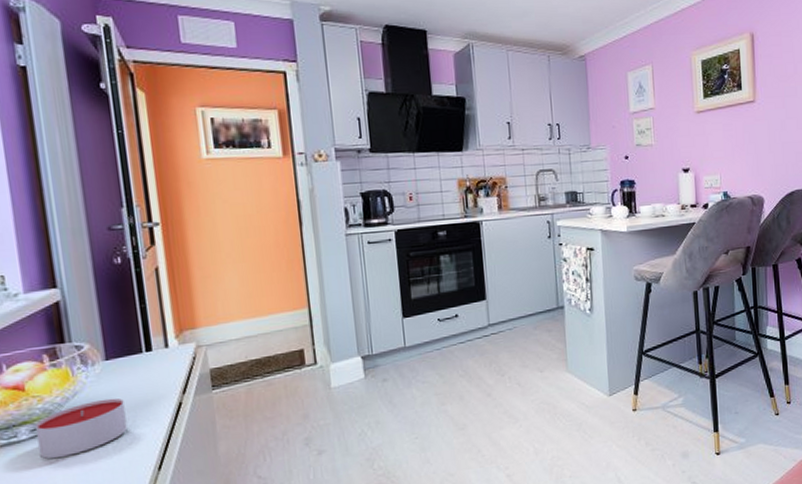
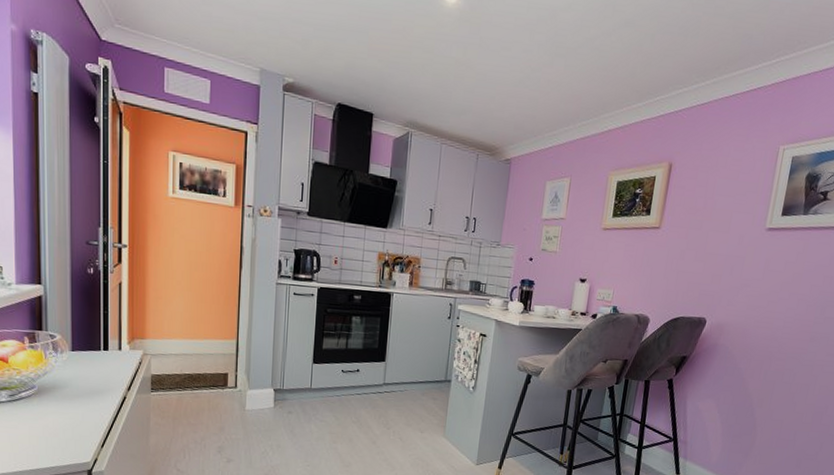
candle: present [35,398,128,459] -> none [13,381,82,422]

